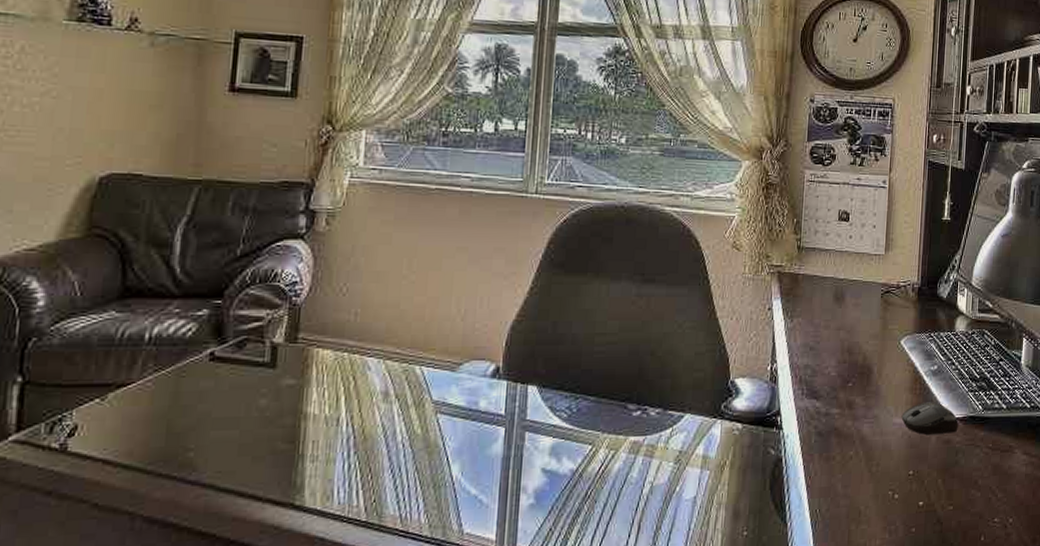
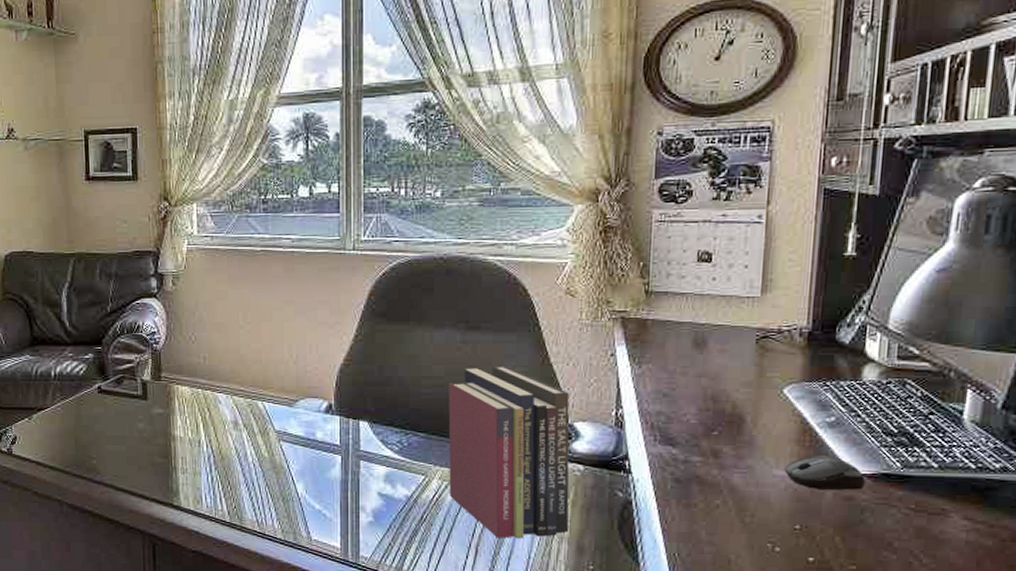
books: none [615,320,732,511] -> present [448,365,570,539]

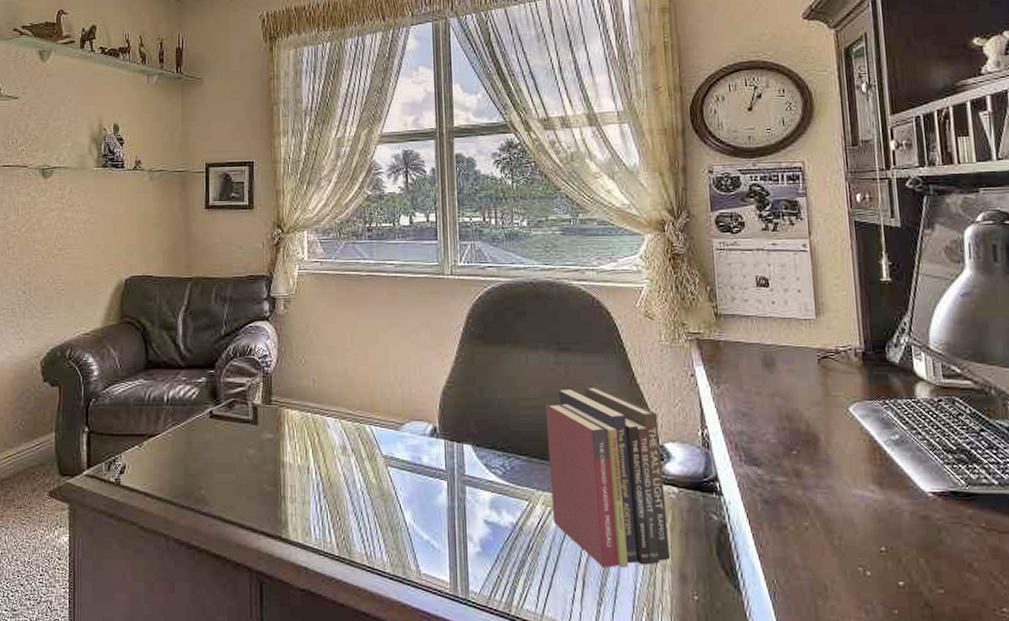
computer mouse: present [784,455,866,490] -> none [862,474,937,509]

